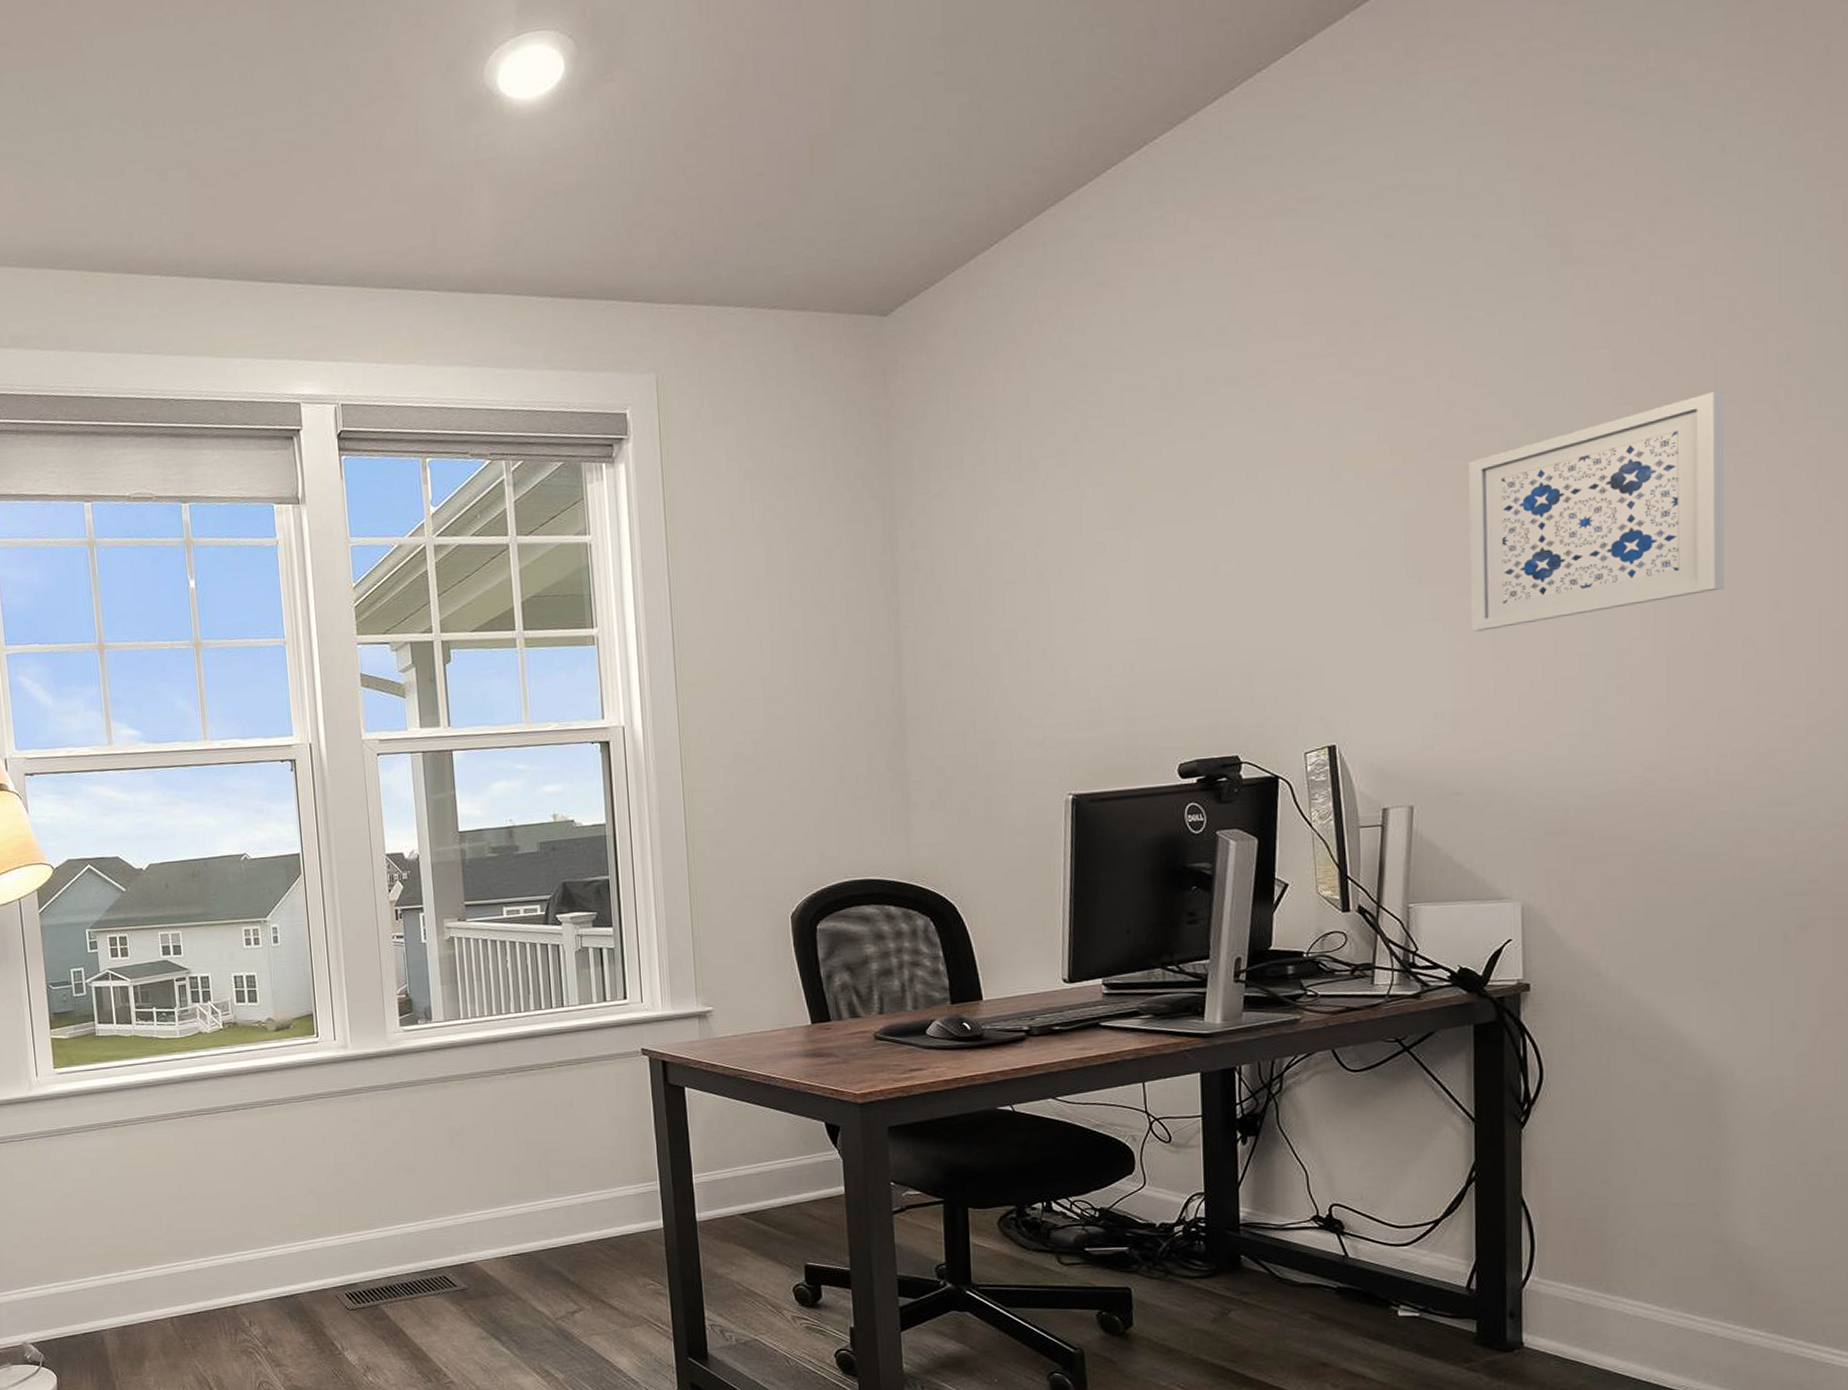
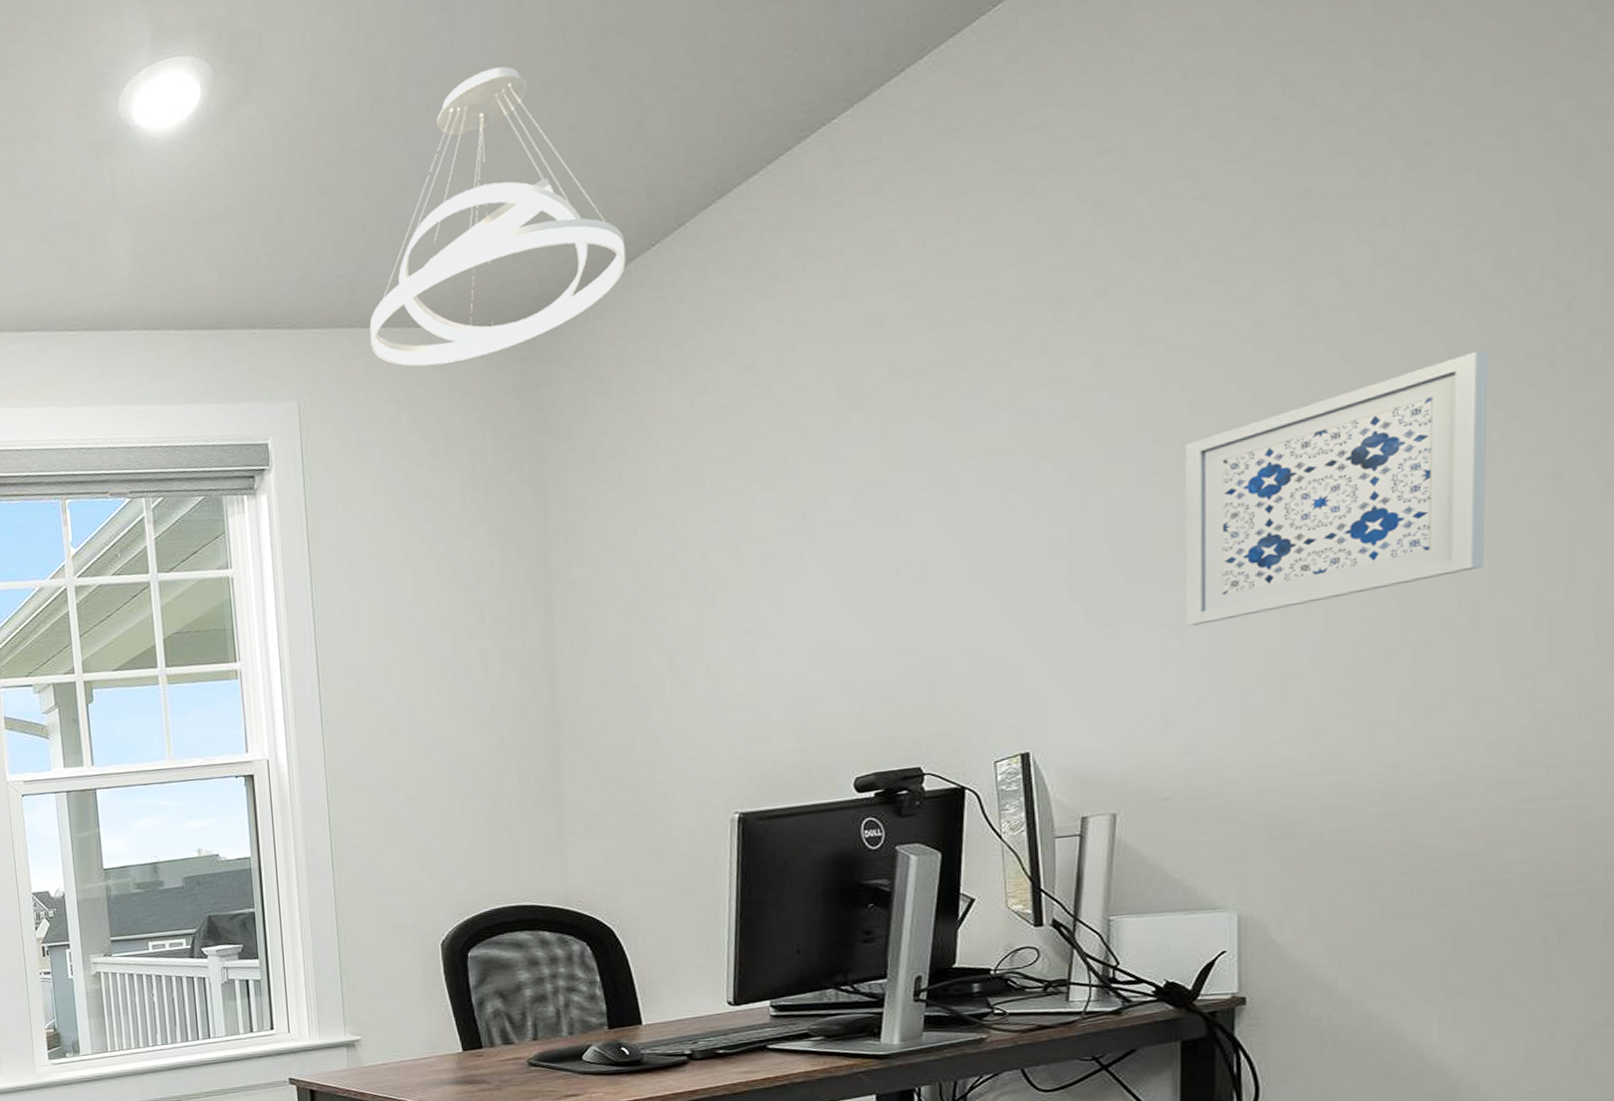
pendant light: none [725,65,967,347] -> present [369,66,626,367]

